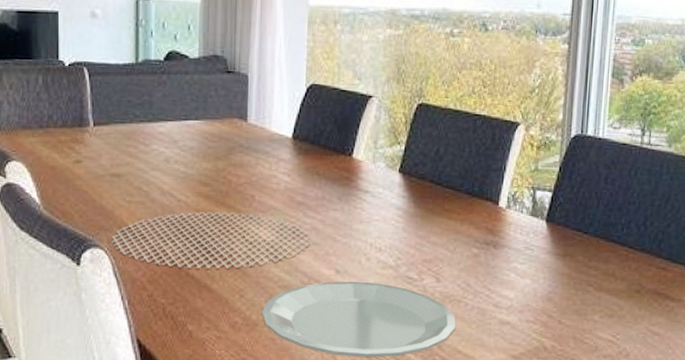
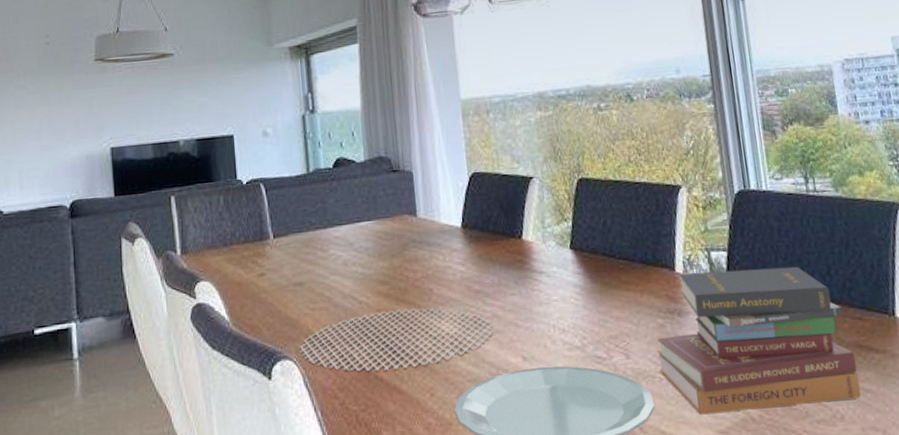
books: none [466,208,652,340] -> present [657,266,861,415]

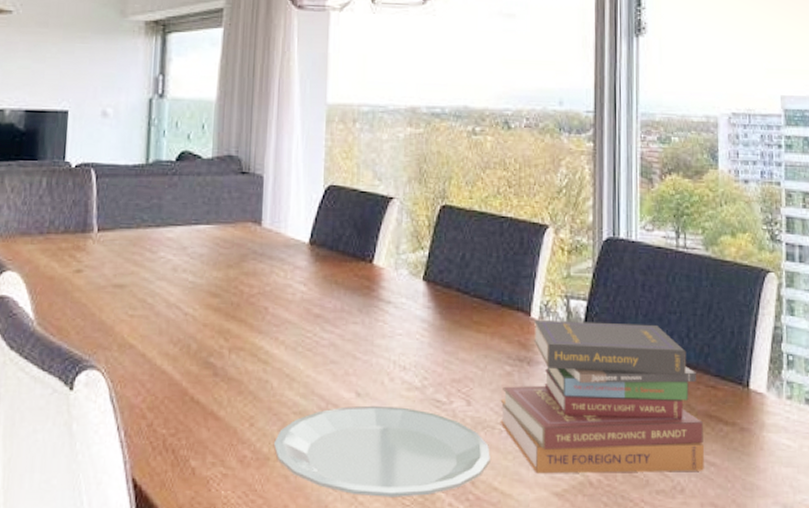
place mat: present [299,308,493,372] -> none [109,326,328,393]

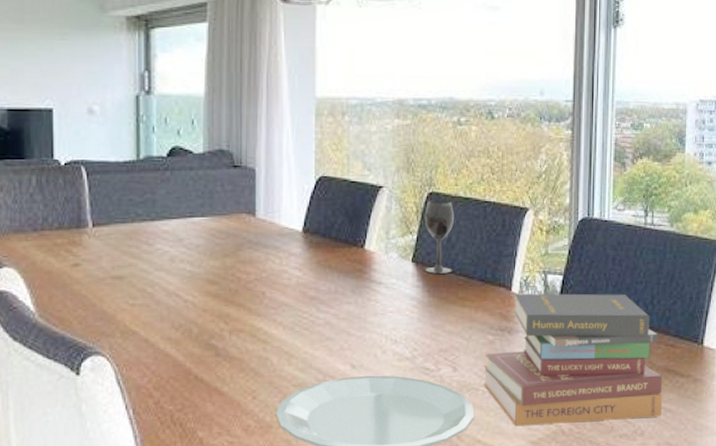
wine glass: none [437,214,468,294] -> present [424,200,454,274]

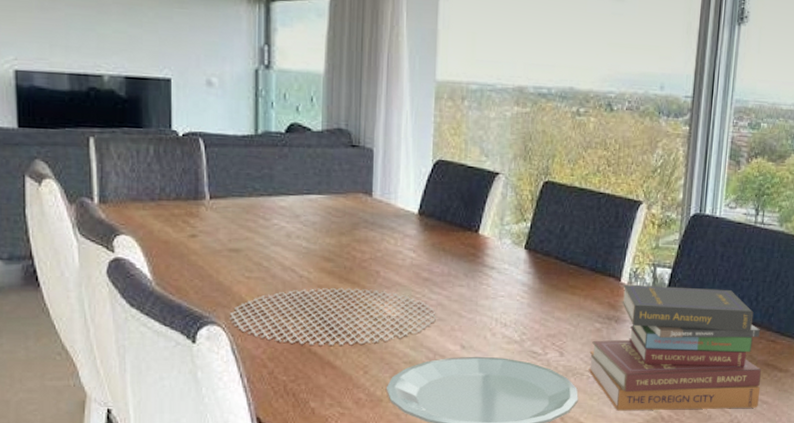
place mat: none [113,310,324,372] -> present [229,287,436,346]
wine glass: present [424,200,454,274] -> none [537,189,569,262]

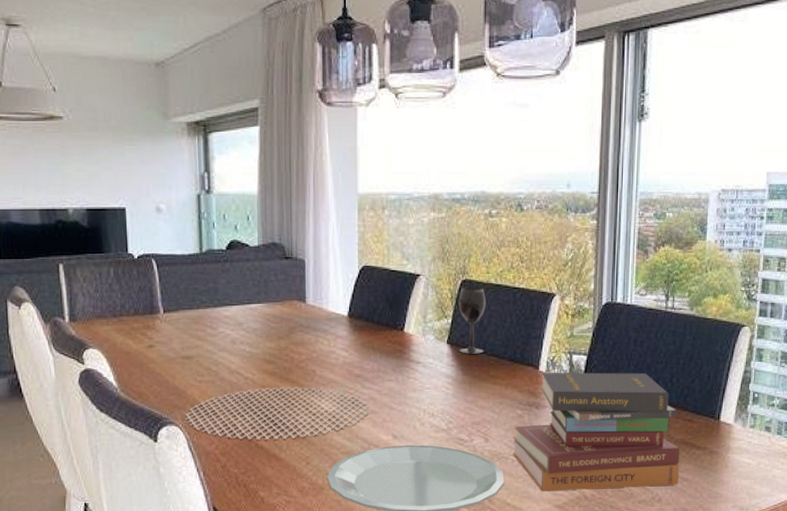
wine glass: none [537,189,569,262] -> present [458,287,486,354]

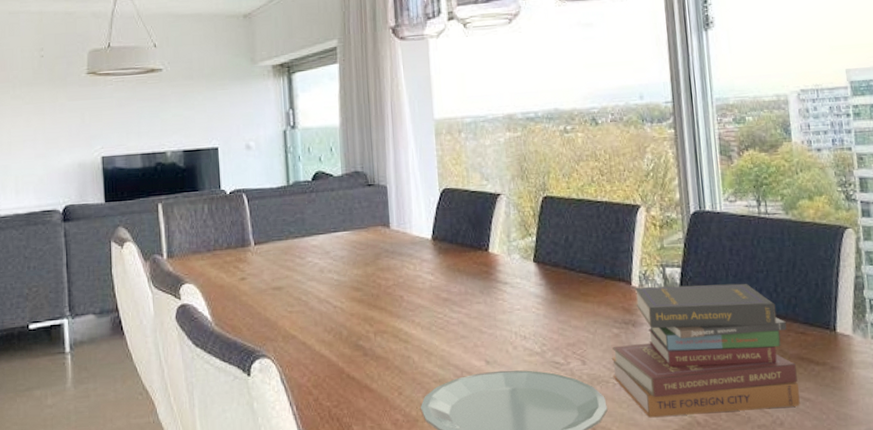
place mat: present [185,386,369,440] -> none [277,313,459,371]
wine glass: present [458,287,486,354] -> none [541,203,572,272]

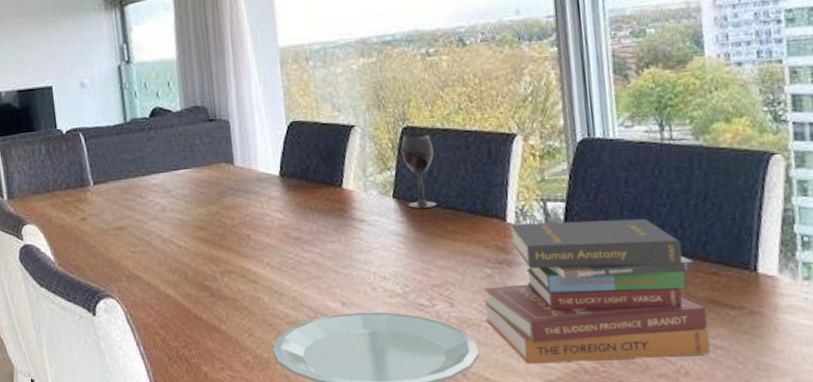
wine glass: none [541,203,572,272] -> present [401,133,437,209]

